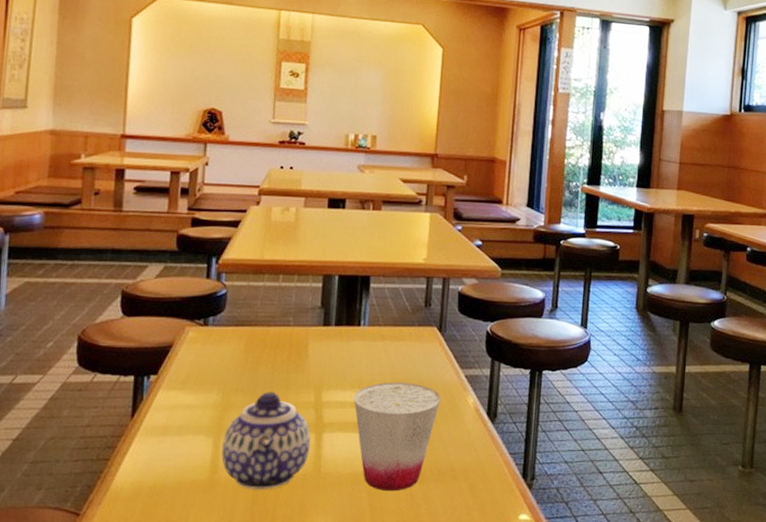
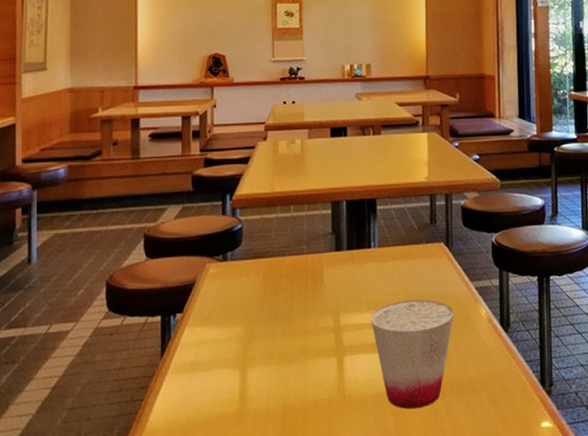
teapot: present [221,392,311,489] -> none [249,320,332,419]

